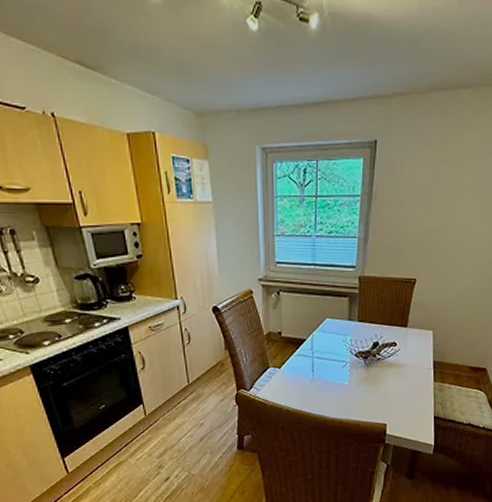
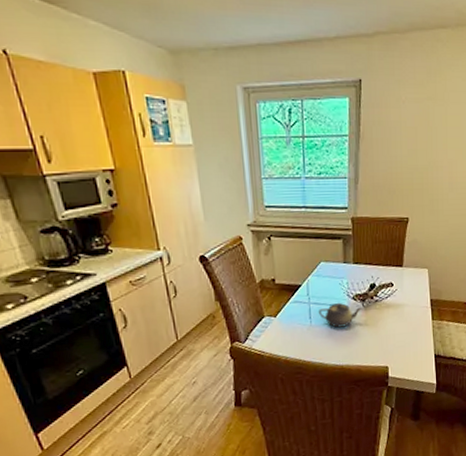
teapot: none [320,358,365,383] -> present [318,302,363,328]

